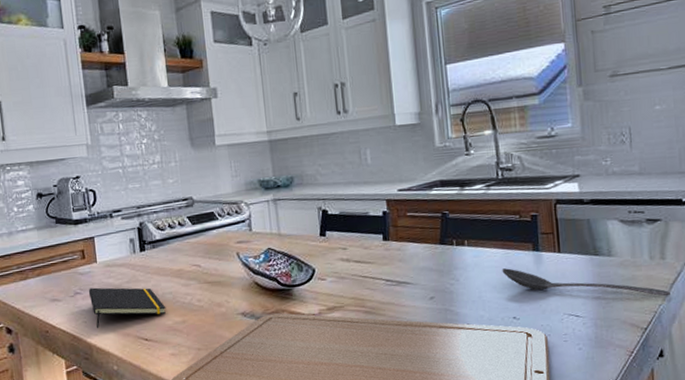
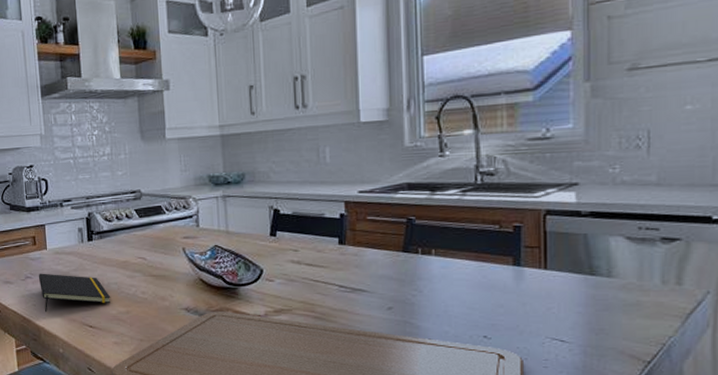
stirrer: present [502,268,670,297] -> none [474,282,685,328]

